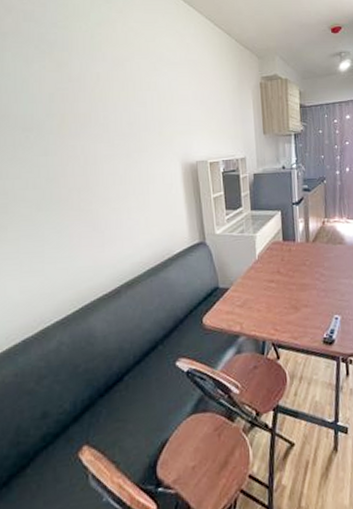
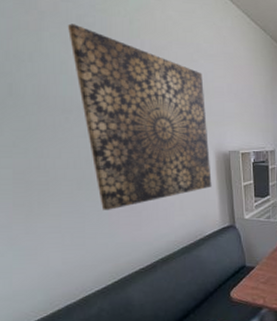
wall art: none [30,42,179,232] -> present [68,23,212,210]

